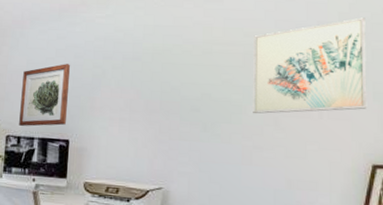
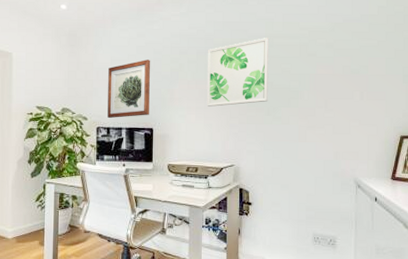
wall art: none [133,44,207,119] -> present [207,38,269,107]
wall art: present [253,17,367,114] -> none [307,10,399,97]

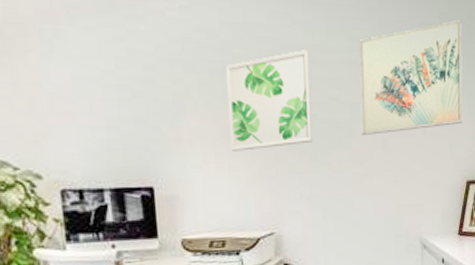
wall art: present [107,60,150,118] -> none [69,79,146,174]
wall art: none [307,10,399,97] -> present [358,19,463,135]

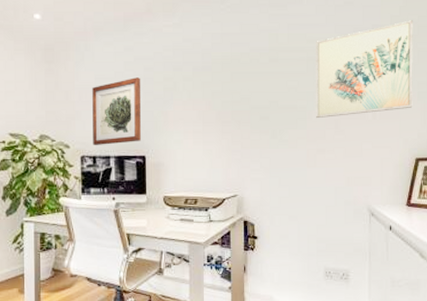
wall art: none [69,79,146,174] -> present [92,77,141,145]
wall art: present [226,50,314,151] -> none [205,51,274,130]

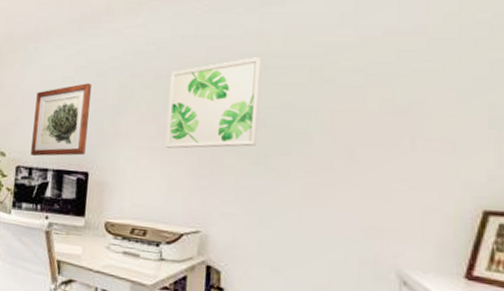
wall art: none [205,51,274,130] -> present [165,57,263,149]
wall art: present [316,20,413,118] -> none [320,19,483,144]

